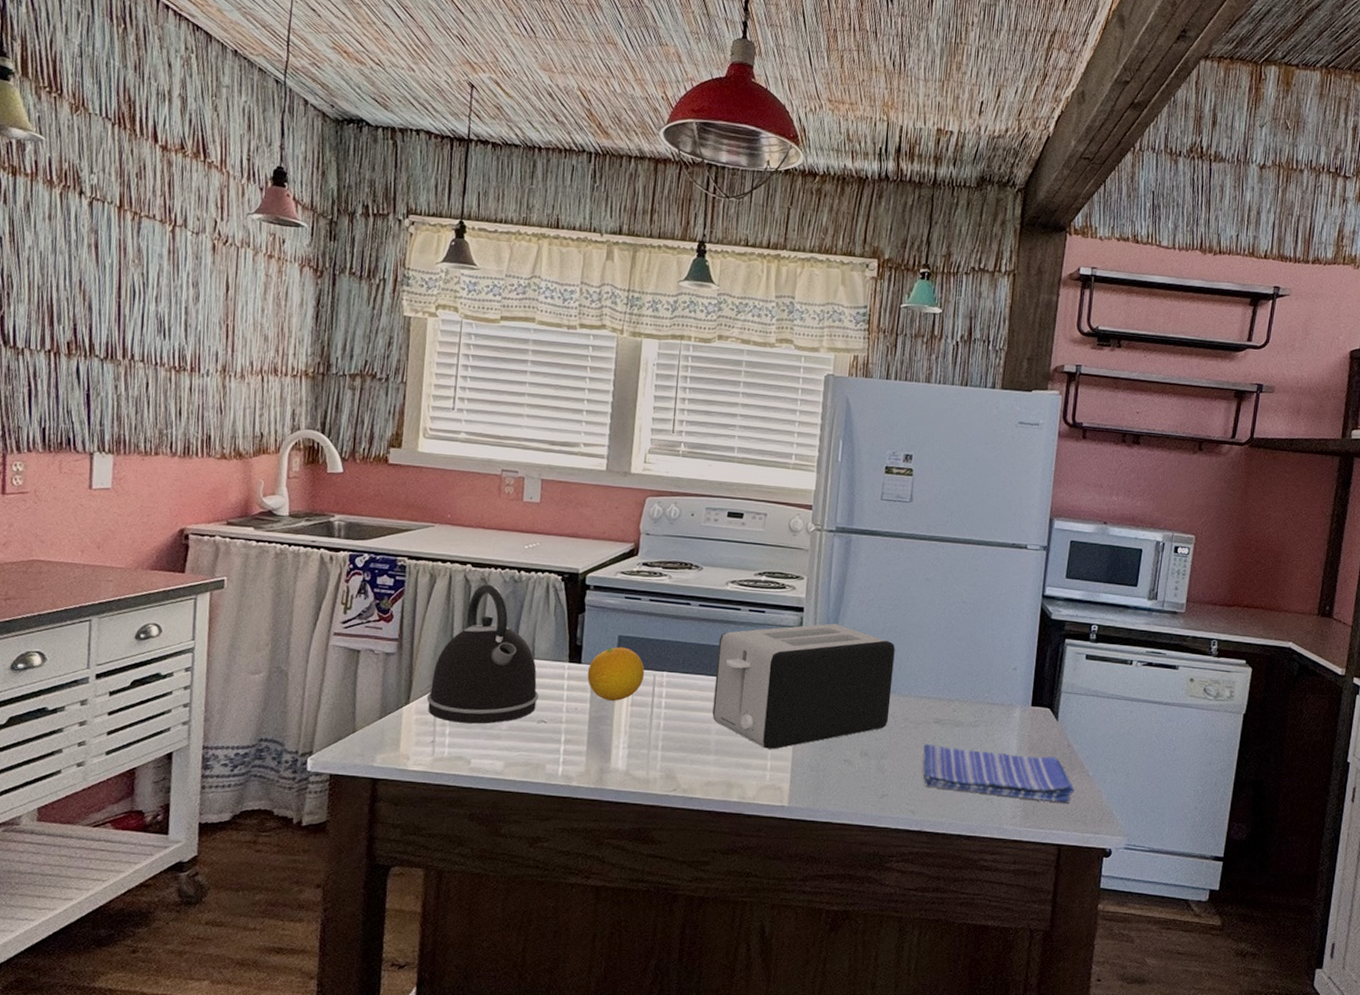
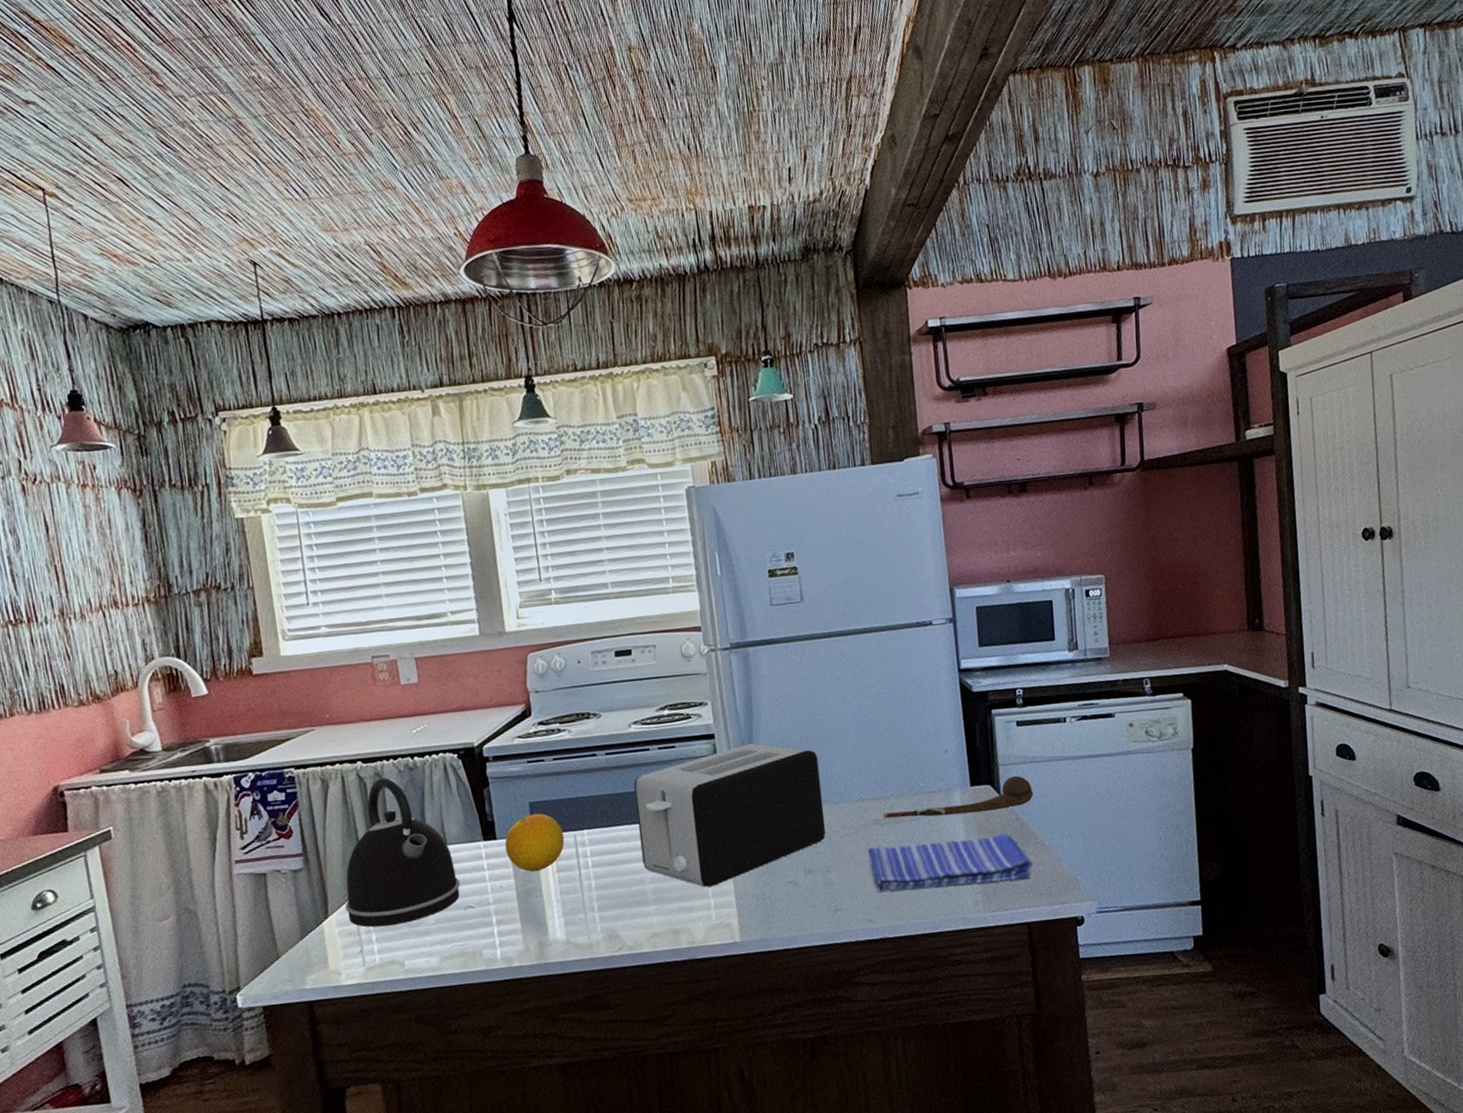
spoon: none [944,704,1089,734] -> present [883,775,1034,819]

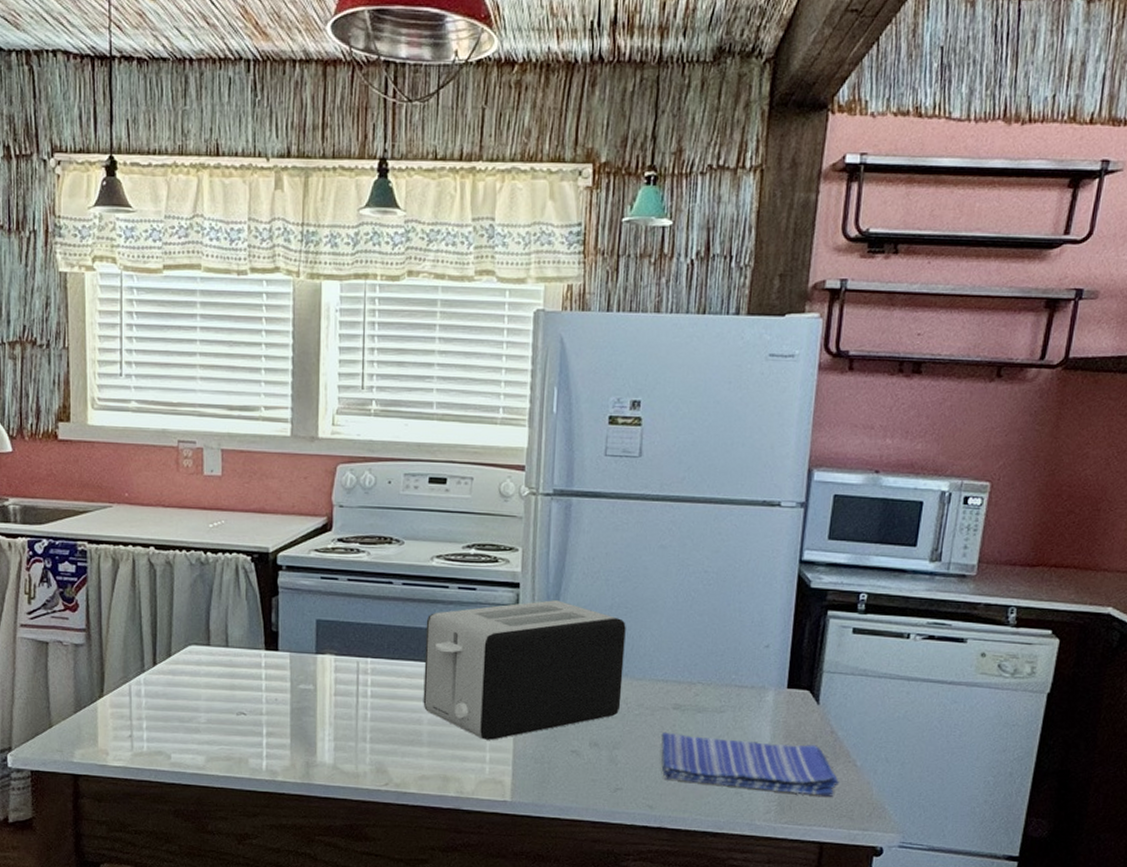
kettle: present [345,777,461,928] -> none [120,568,237,717]
fruit: present [504,813,565,872] -> none [285,632,347,691]
spoon: present [883,775,1034,819] -> none [685,686,856,719]

